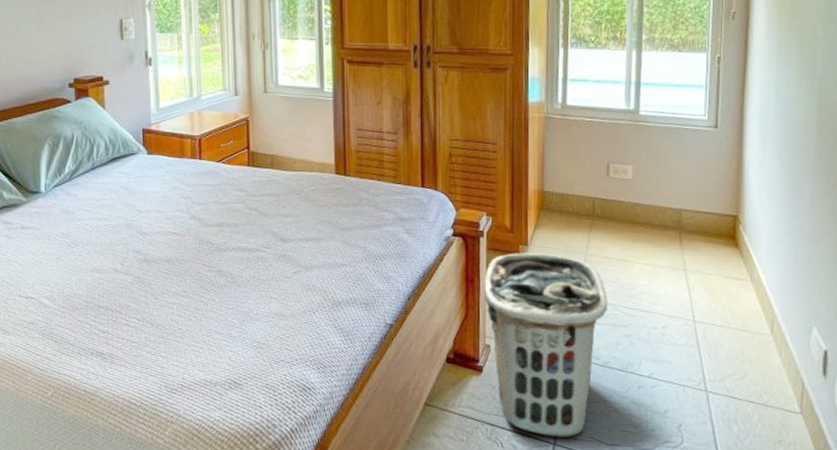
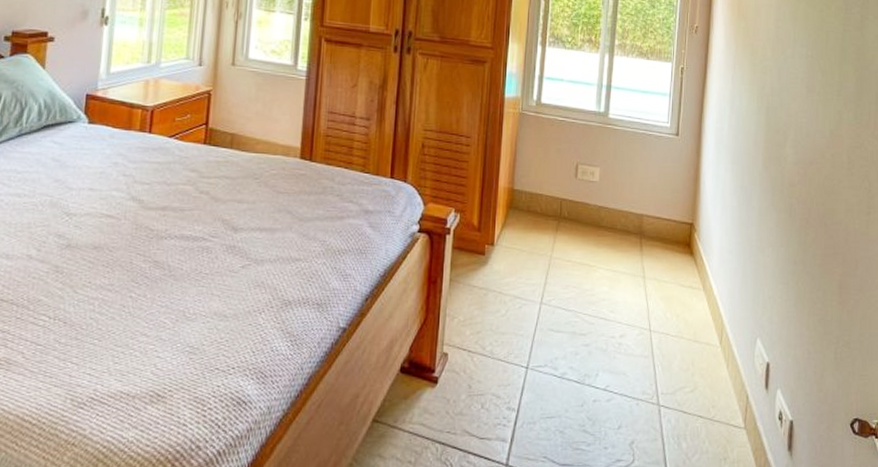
clothes hamper: present [484,252,608,437] -> none [446,253,569,457]

